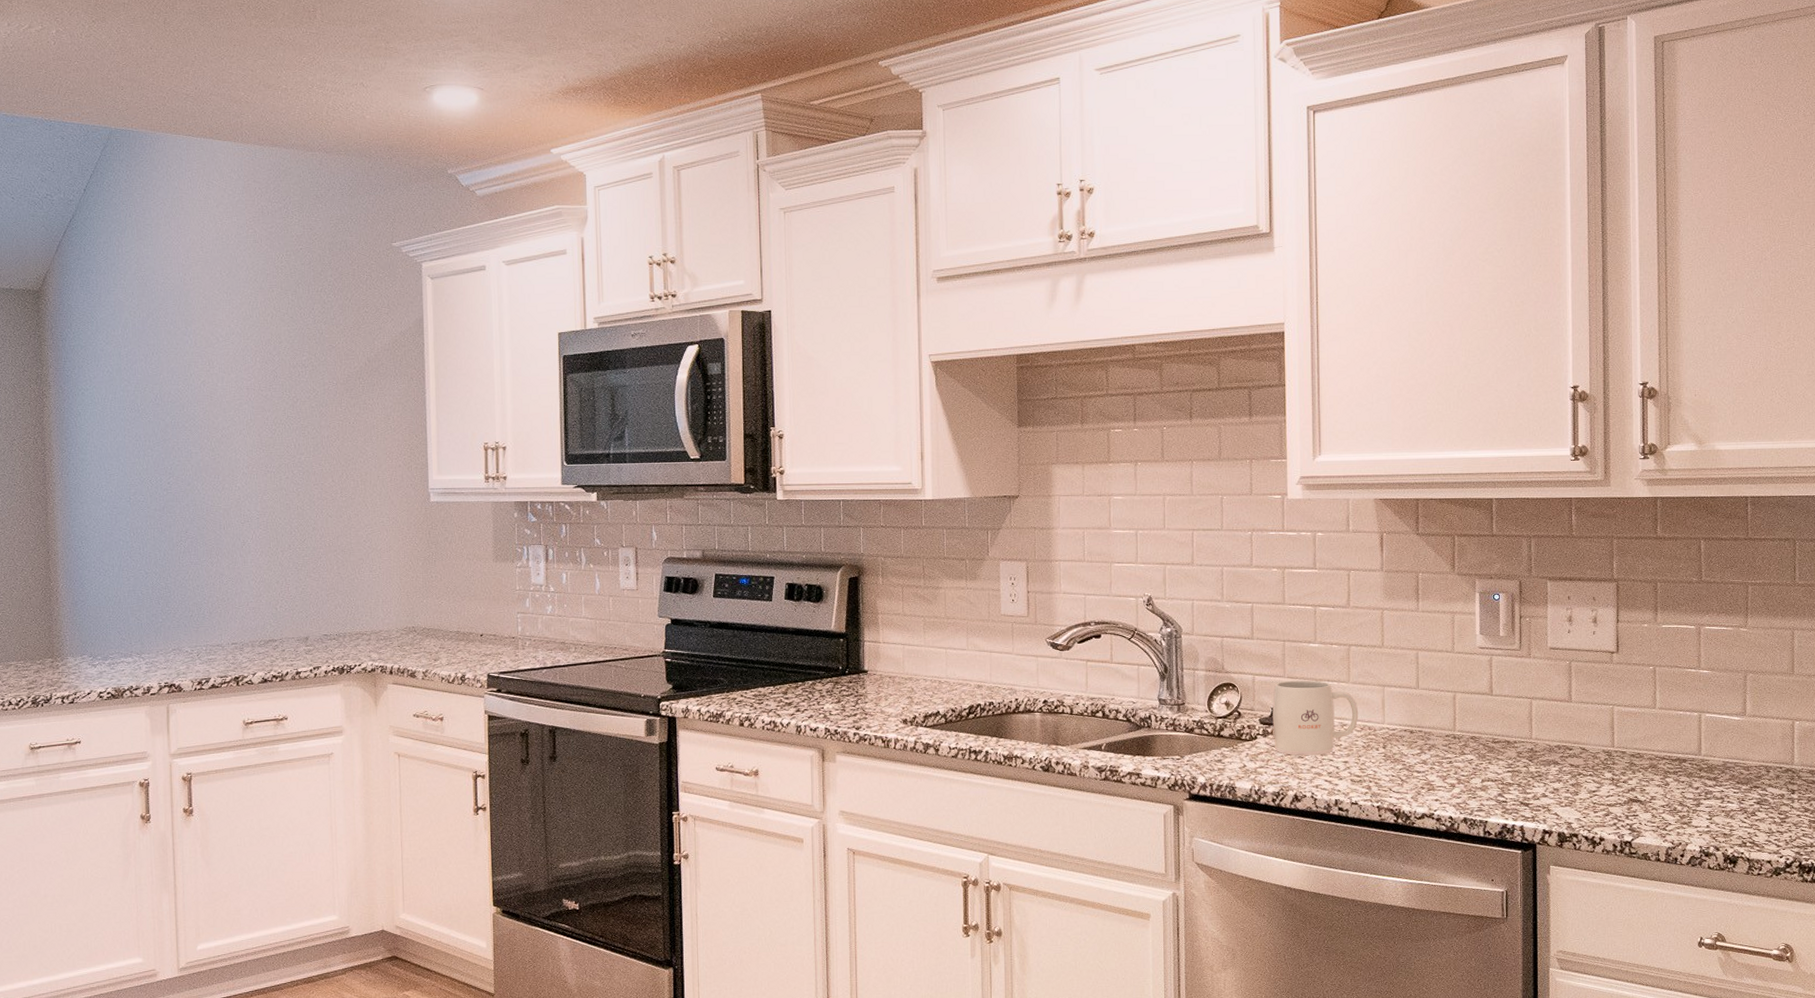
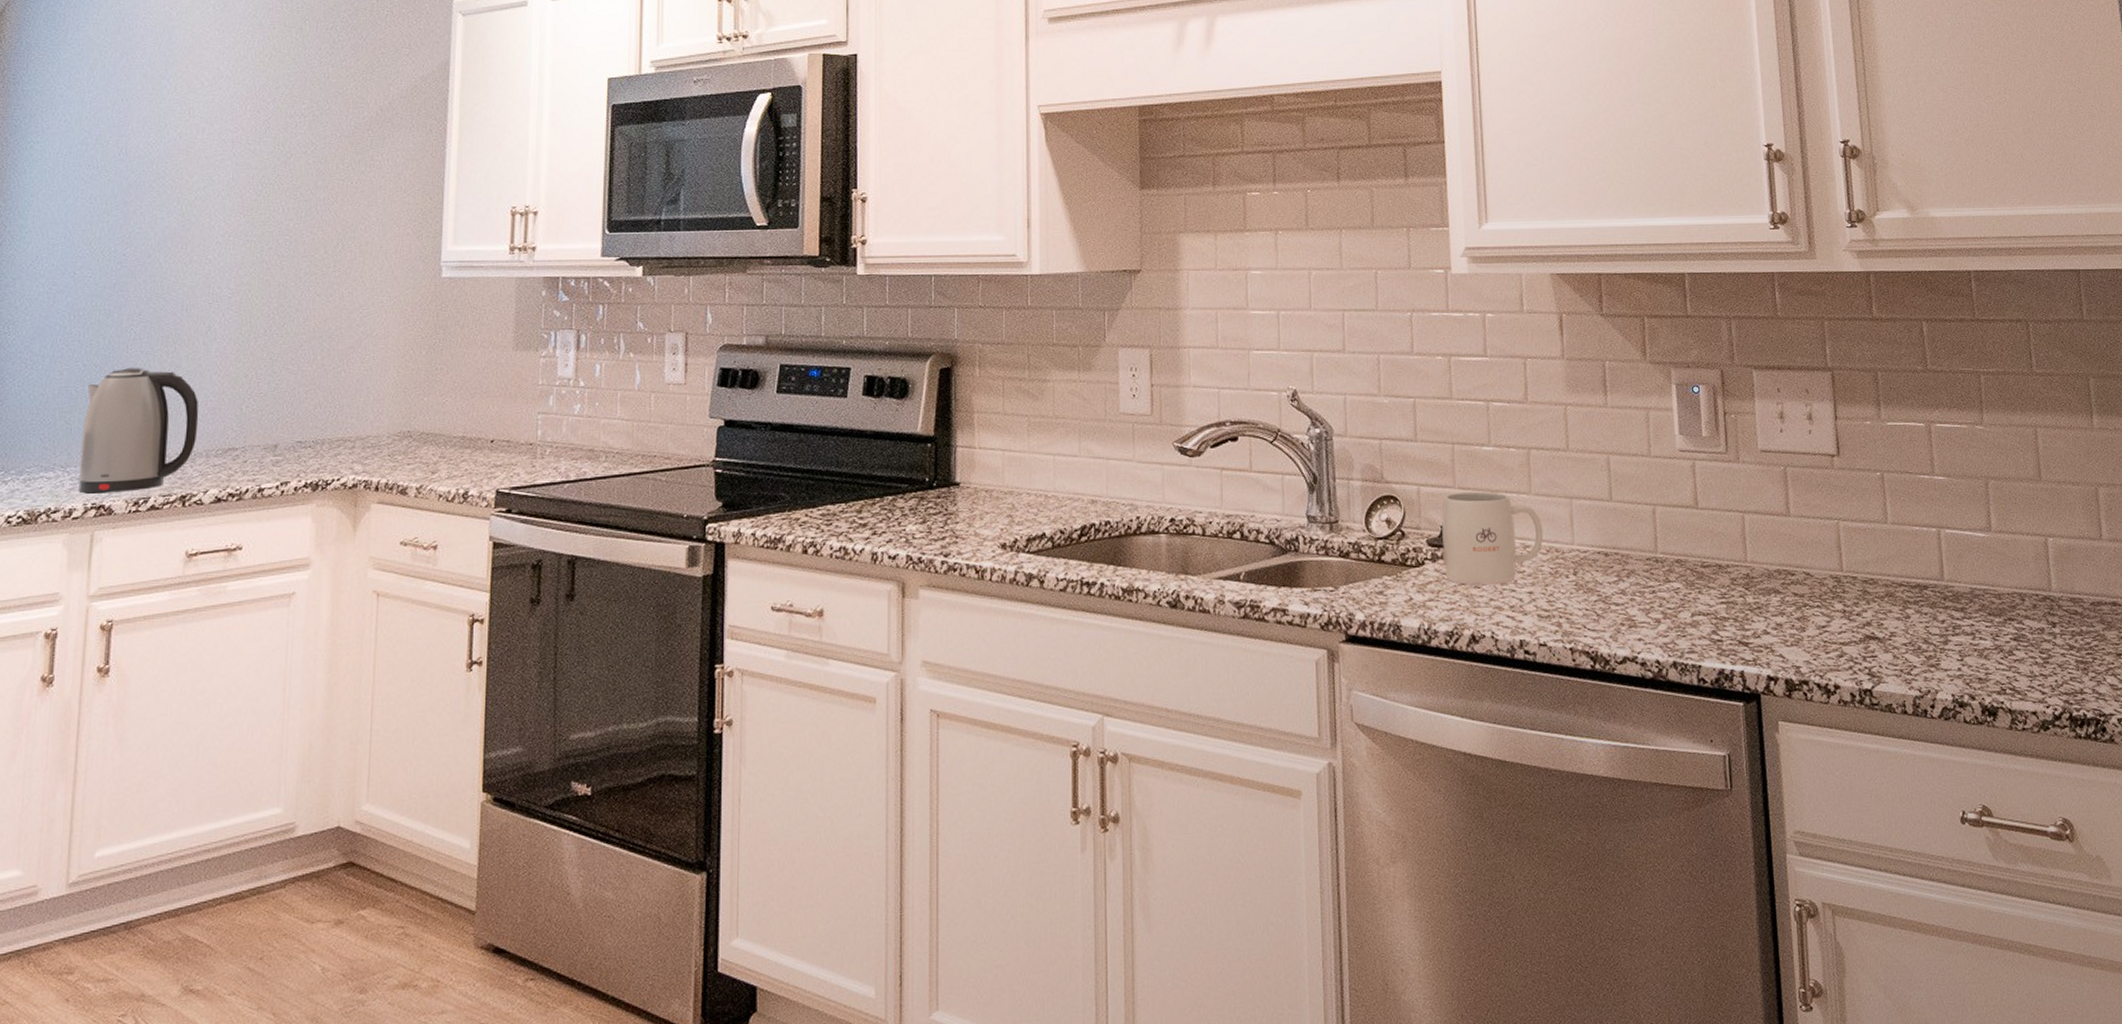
kettle: none [150,574,243,675] -> present [78,366,199,494]

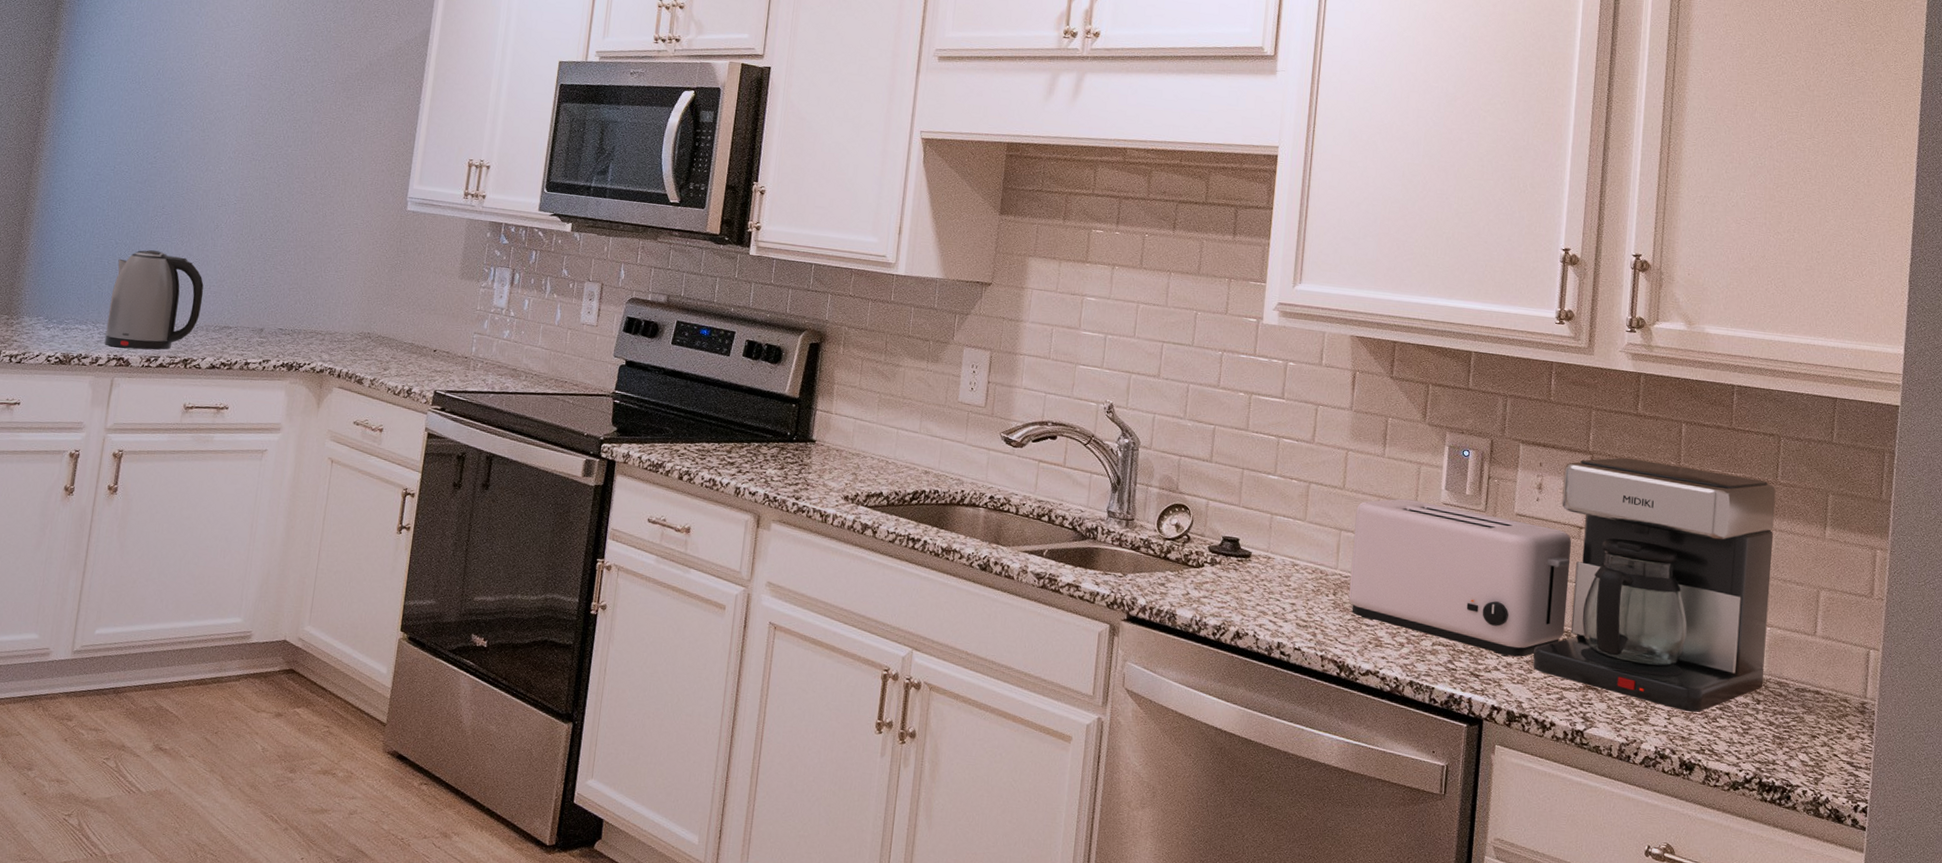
mug: present [1441,491,1544,586] -> none [1221,510,1312,594]
toaster: none [1585,451,1834,617] -> present [1348,498,1571,657]
coffee maker: none [1803,368,2056,649] -> present [1533,457,1776,713]

